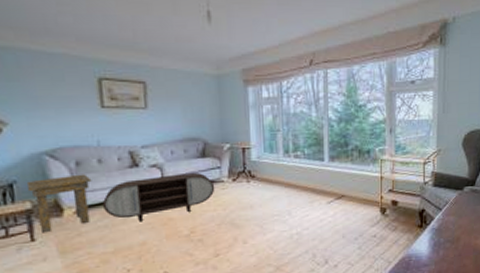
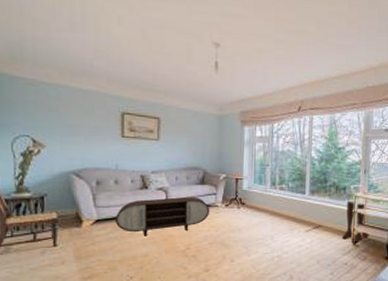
side table: present [26,174,92,233] -> none [54,192,108,240]
boots: none [369,165,392,211] -> present [342,201,365,242]

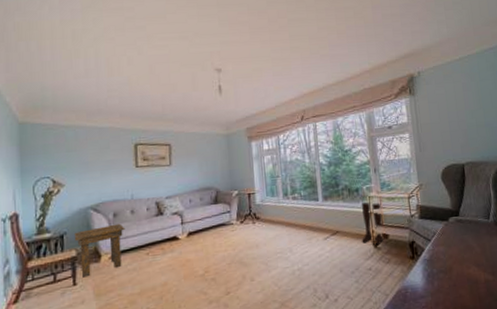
side table: none [54,192,108,240] -> present [74,223,126,278]
coffee table: present [115,196,210,236] -> none [132,217,226,264]

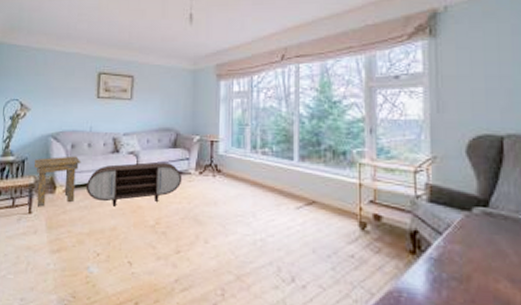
coffee table: none [132,217,226,264] -> present [85,161,183,207]
boots: present [361,202,384,245] -> none [345,169,375,227]

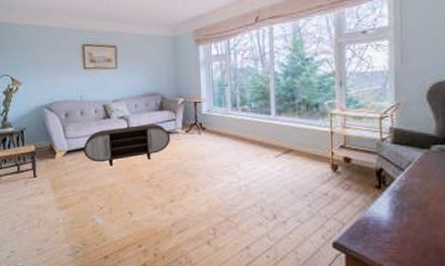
side table: present [34,156,81,207] -> none [32,123,76,171]

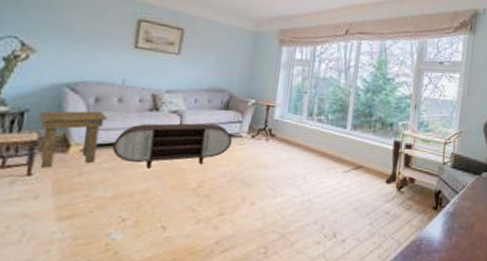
side table: none [32,123,76,171] -> present [38,110,108,168]
boots: none [318,119,345,168] -> present [385,139,413,188]

